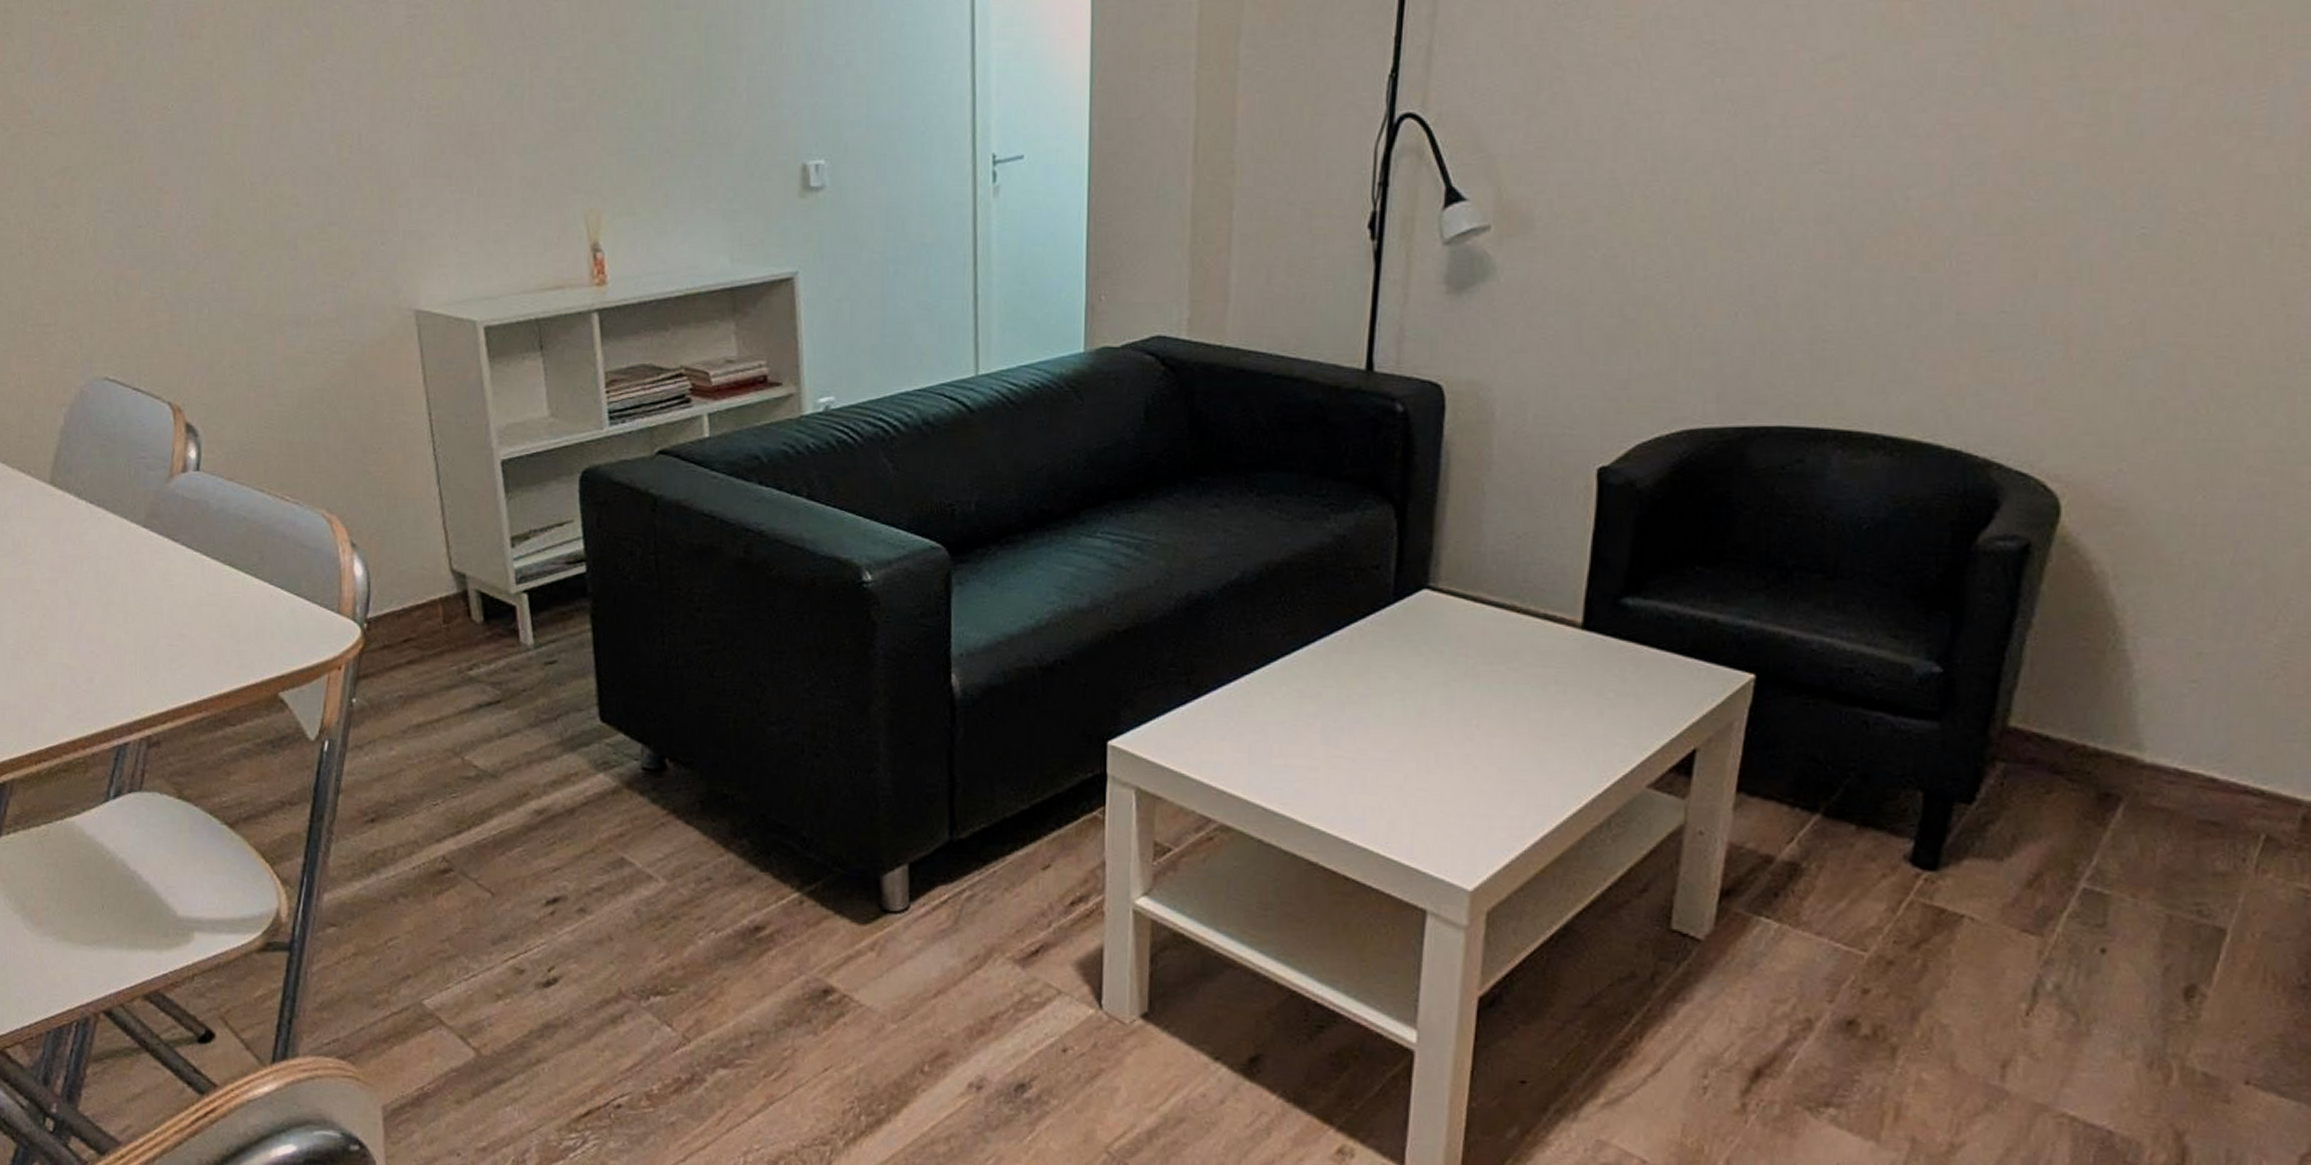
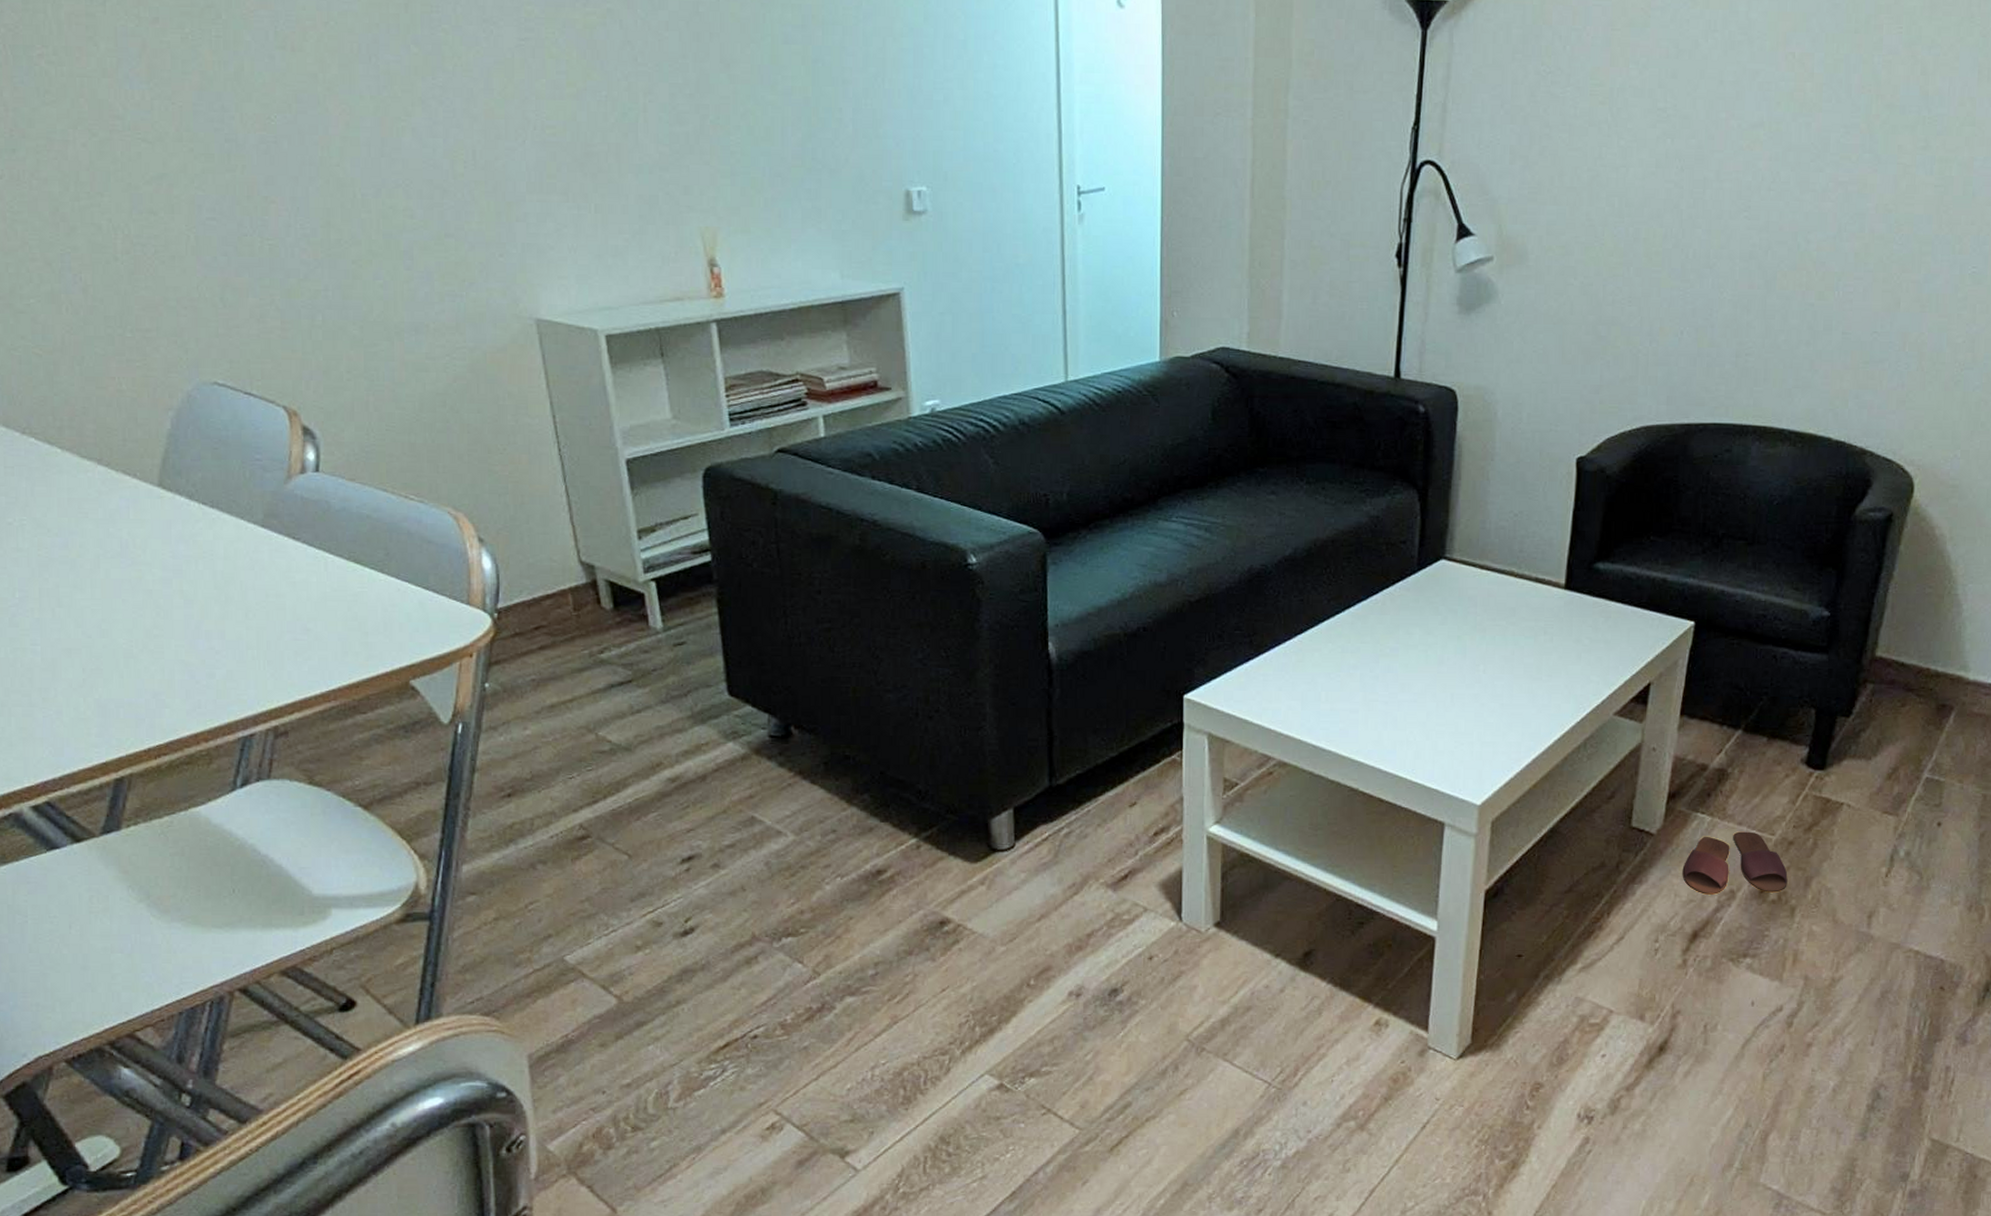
slippers: none [1740,943,1886,1026] -> present [1682,831,1788,895]

